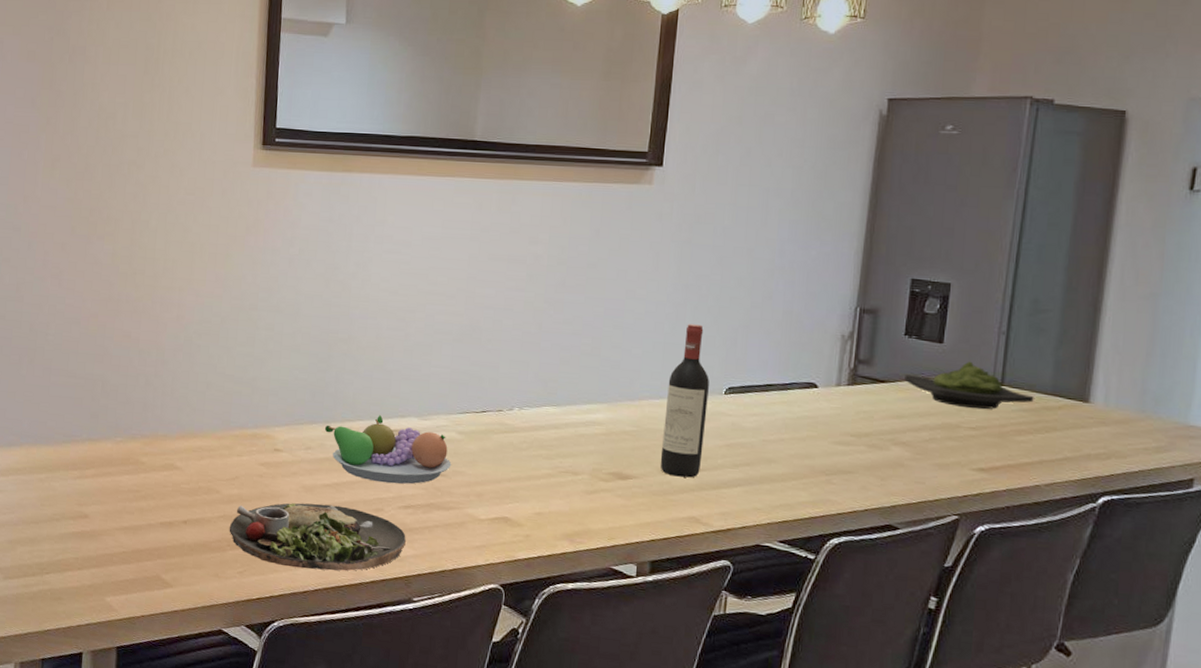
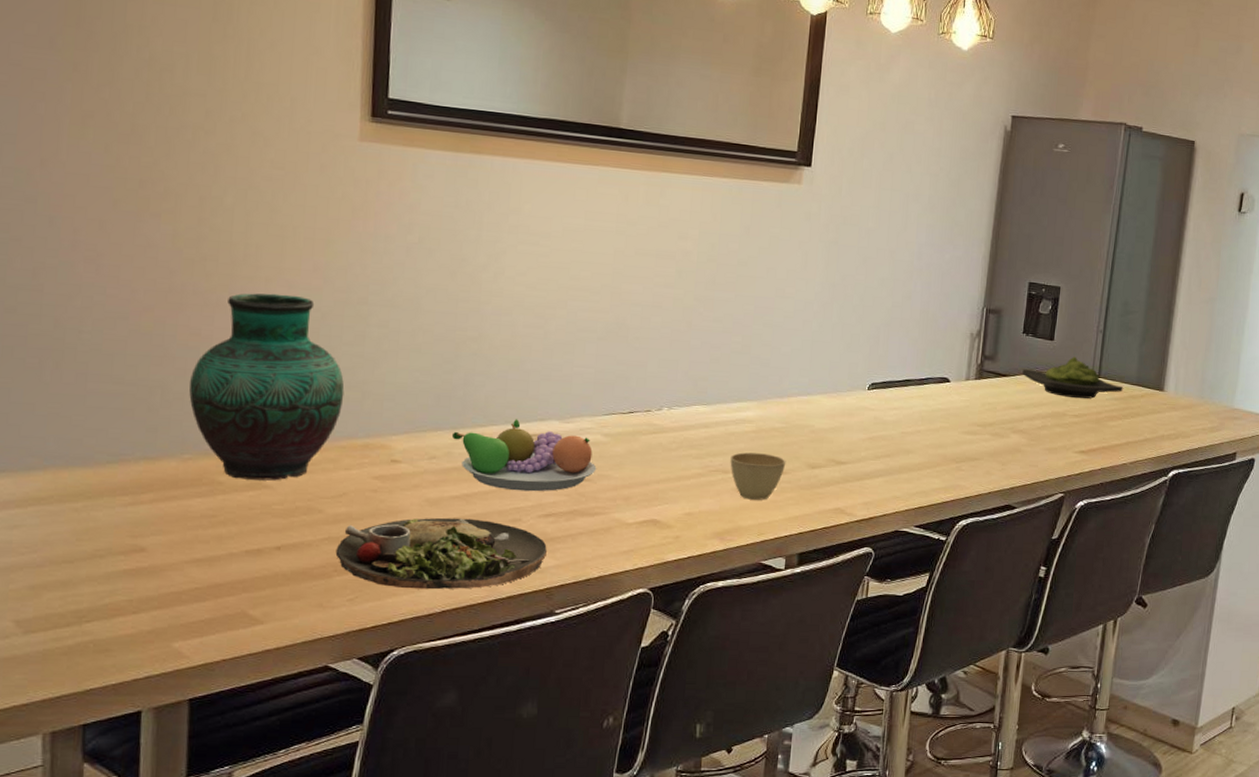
vase: none [121,301,238,463] -> present [189,293,345,481]
cup: none [580,454,638,504] -> present [730,452,786,500]
wine bottle: present [660,324,709,478] -> none [807,322,854,471]

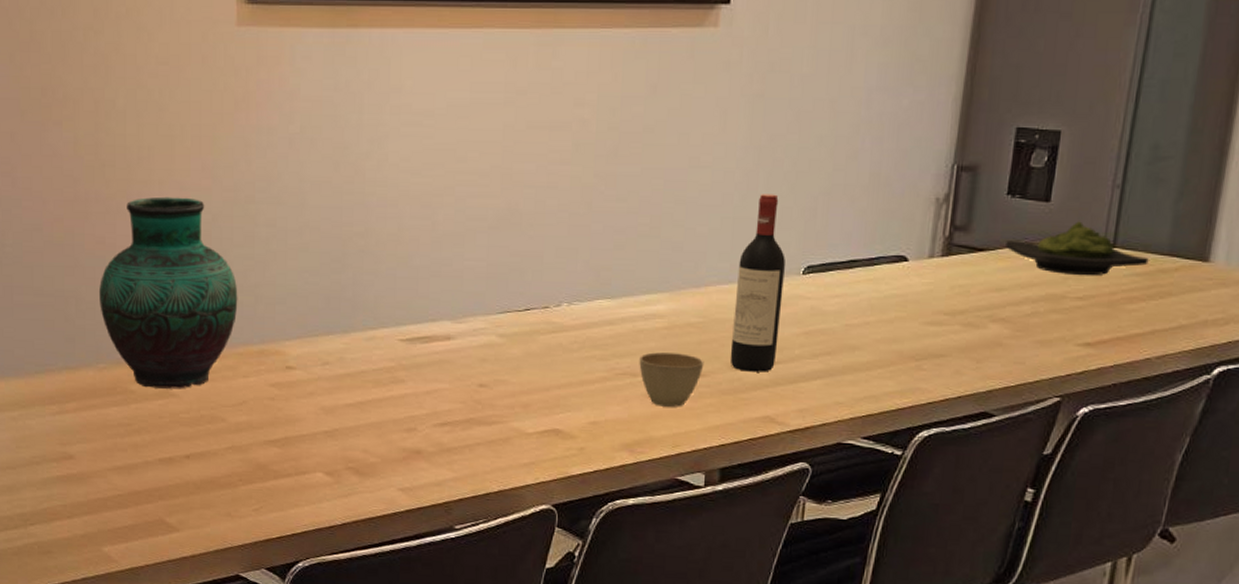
dinner plate: present [335,517,548,590] -> none [239,426,445,502]
fruit bowl: present [451,419,597,492] -> none [343,320,492,399]
wine bottle: none [807,322,854,471] -> present [730,194,785,372]

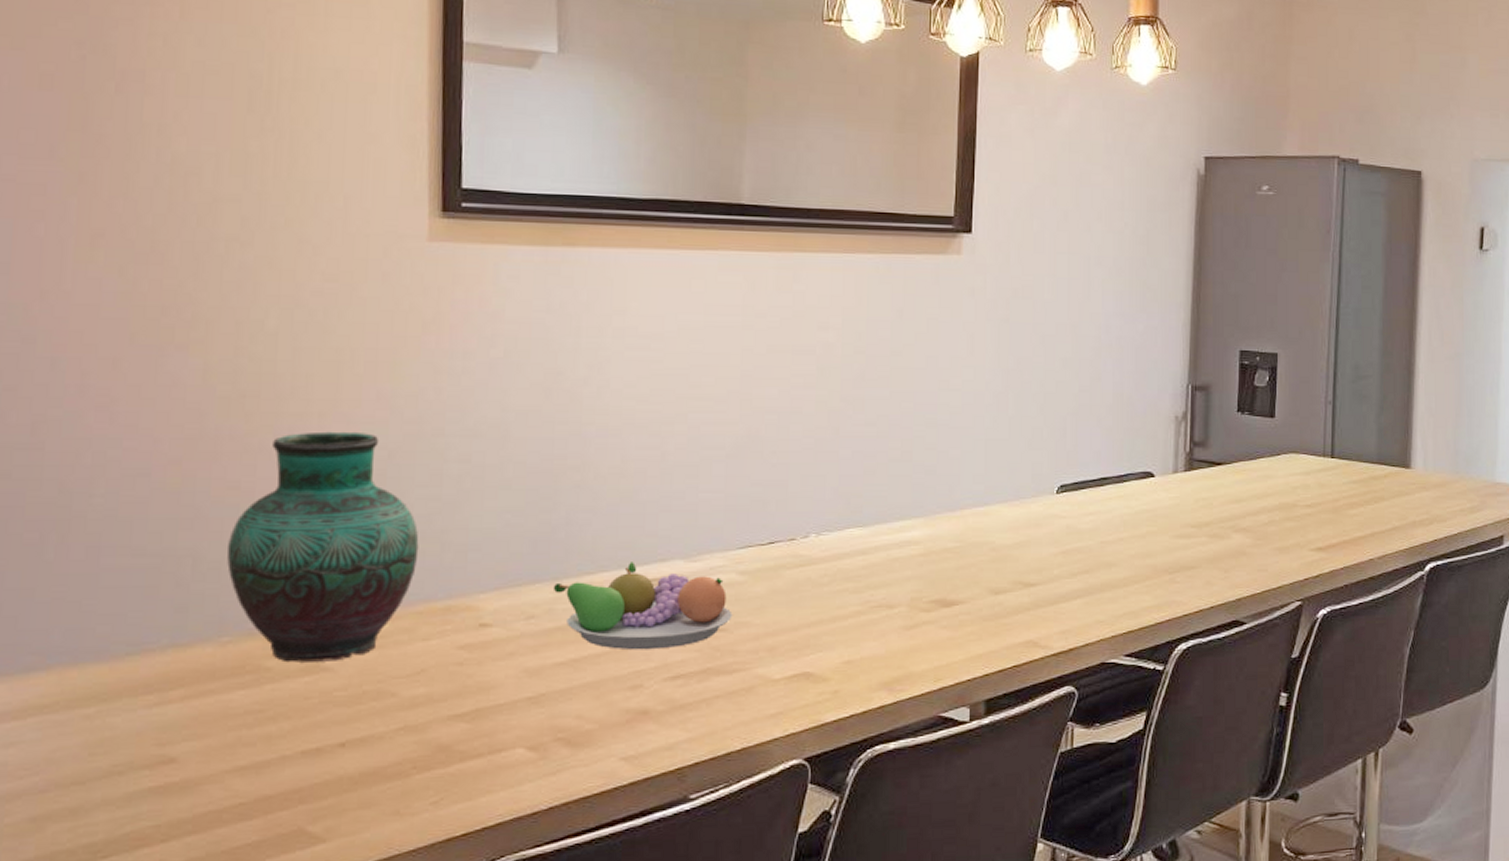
fruit bowl: none [343,320,492,399] -> present [553,562,733,650]
cup: present [639,352,705,407] -> none [895,580,964,639]
wine bottle: present [730,194,785,372] -> none [989,415,1039,596]
wasabi: present [1005,221,1149,276] -> none [1240,435,1362,485]

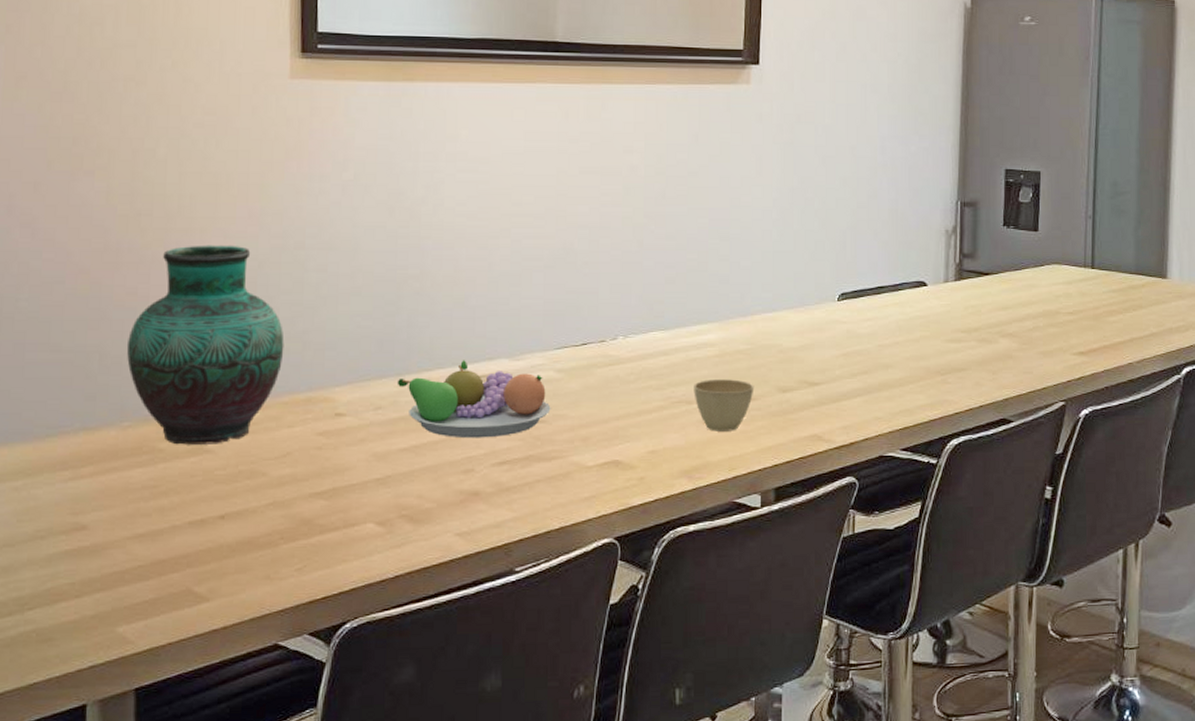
cup: none [895,580,964,639] -> present [694,379,755,432]

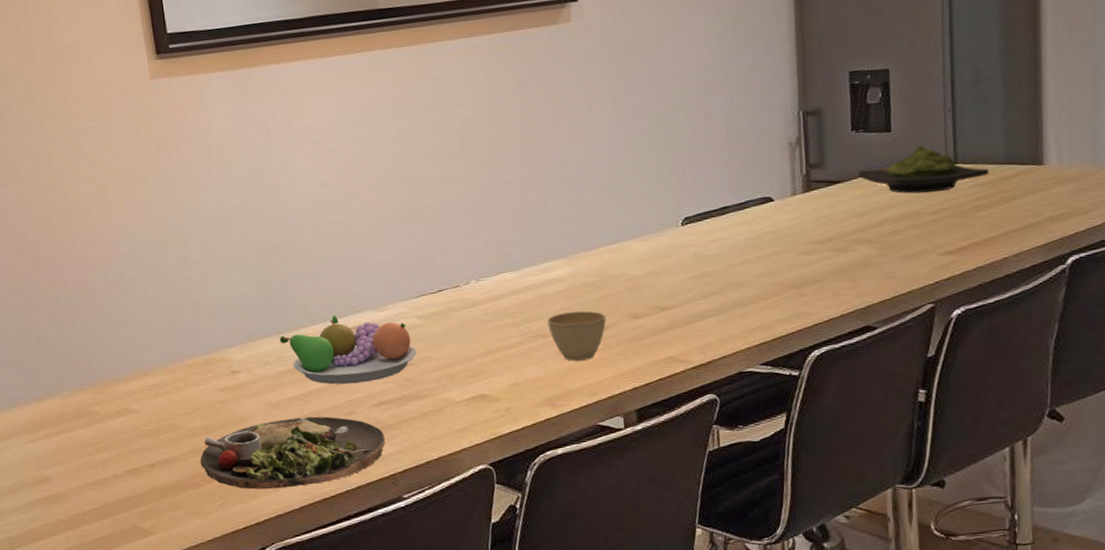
vase: present [126,245,284,445] -> none [55,233,182,408]
dinner plate: none [281,472,504,554] -> present [200,416,386,490]
wasabi: none [1006,247,1121,294] -> present [858,145,989,194]

